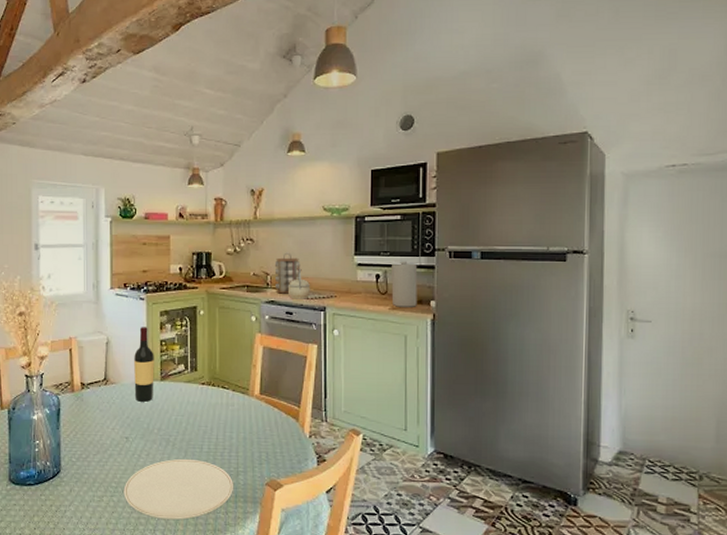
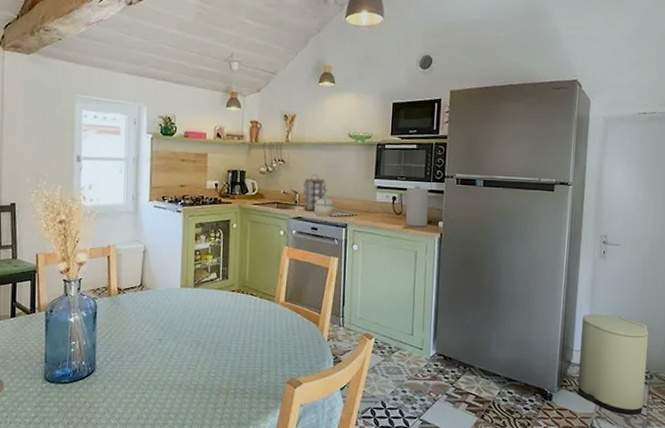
plate: present [123,458,233,521] -> none [155,359,257,415]
wine bottle: present [134,327,154,402] -> none [168,237,189,307]
pedal bin: none [608,403,695,524] -> present [577,314,648,415]

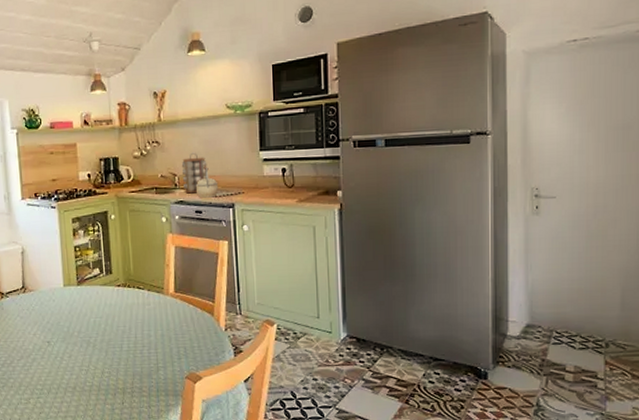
paper towel holder: present [405,185,429,227] -> none [297,153,324,199]
pedal bin: present [577,314,648,415] -> none [516,278,600,390]

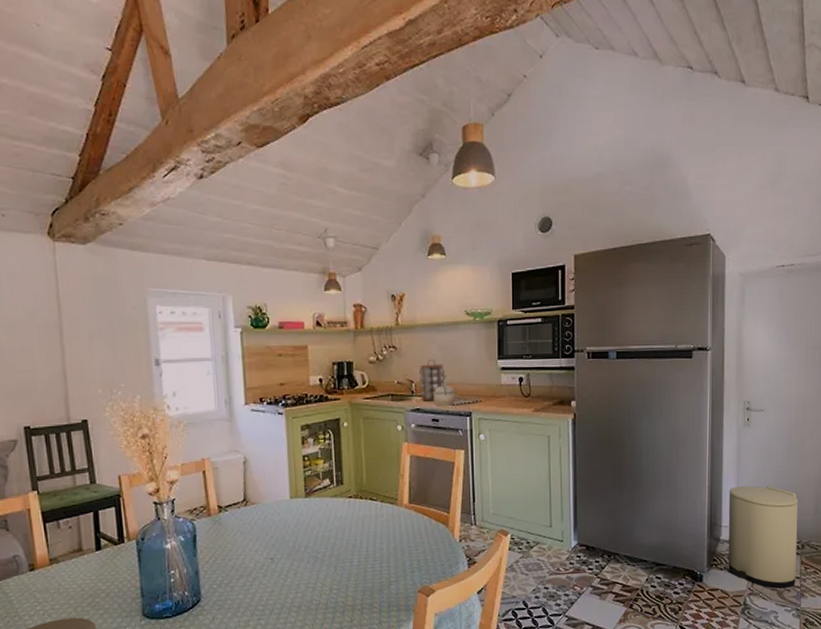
pedal bin: none [516,278,600,390] -> present [728,485,798,589]

